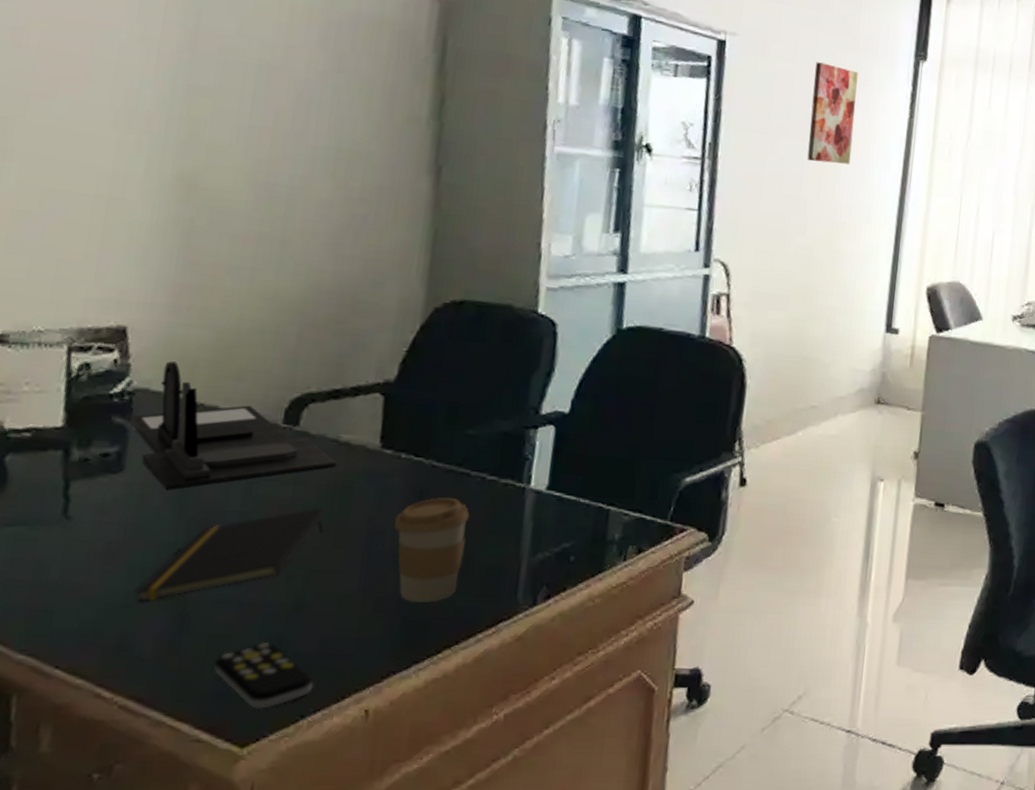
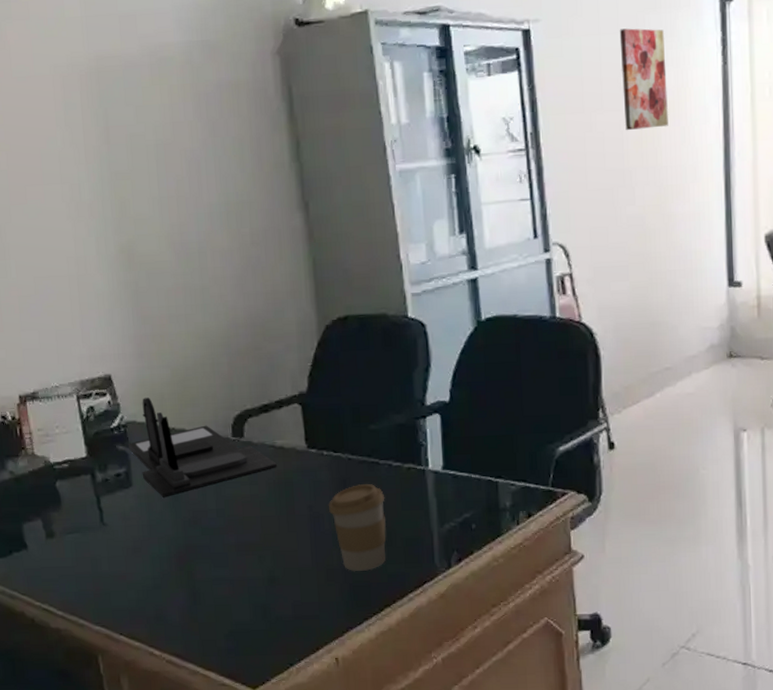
notepad: present [137,506,326,602] -> none [160,500,278,584]
remote control: present [214,642,314,710] -> none [223,609,295,661]

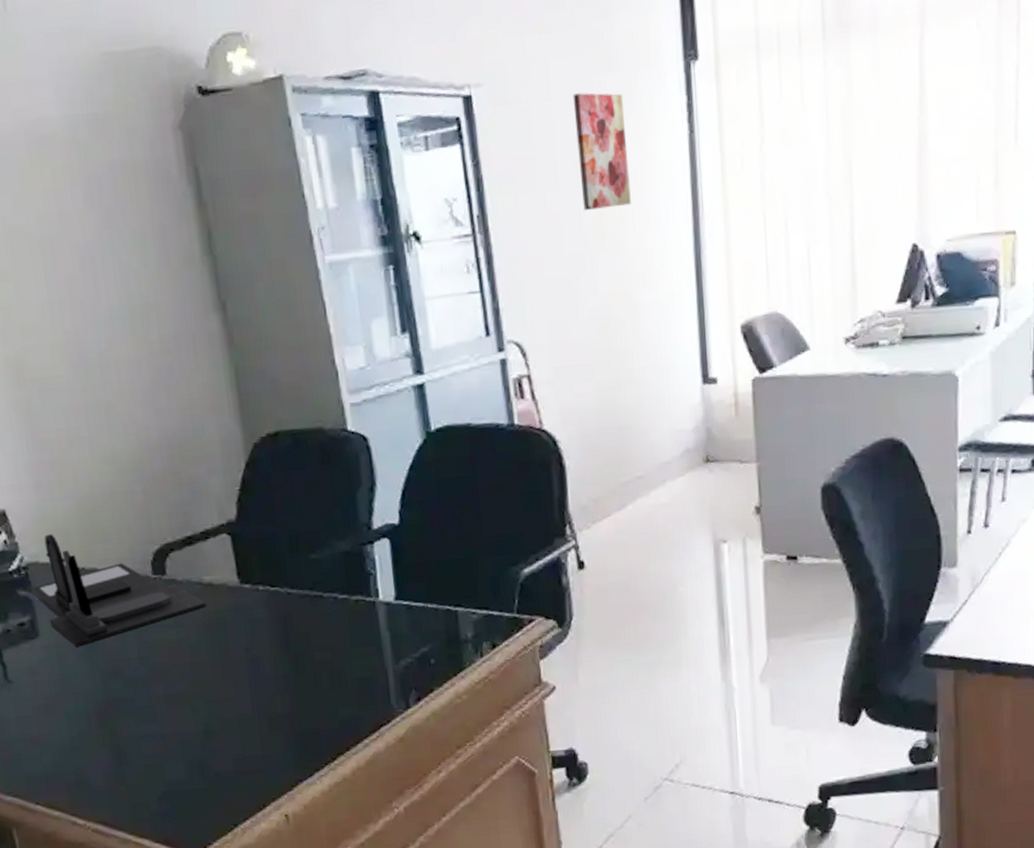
coffee cup: present [328,484,386,572] -> none [267,620,336,719]

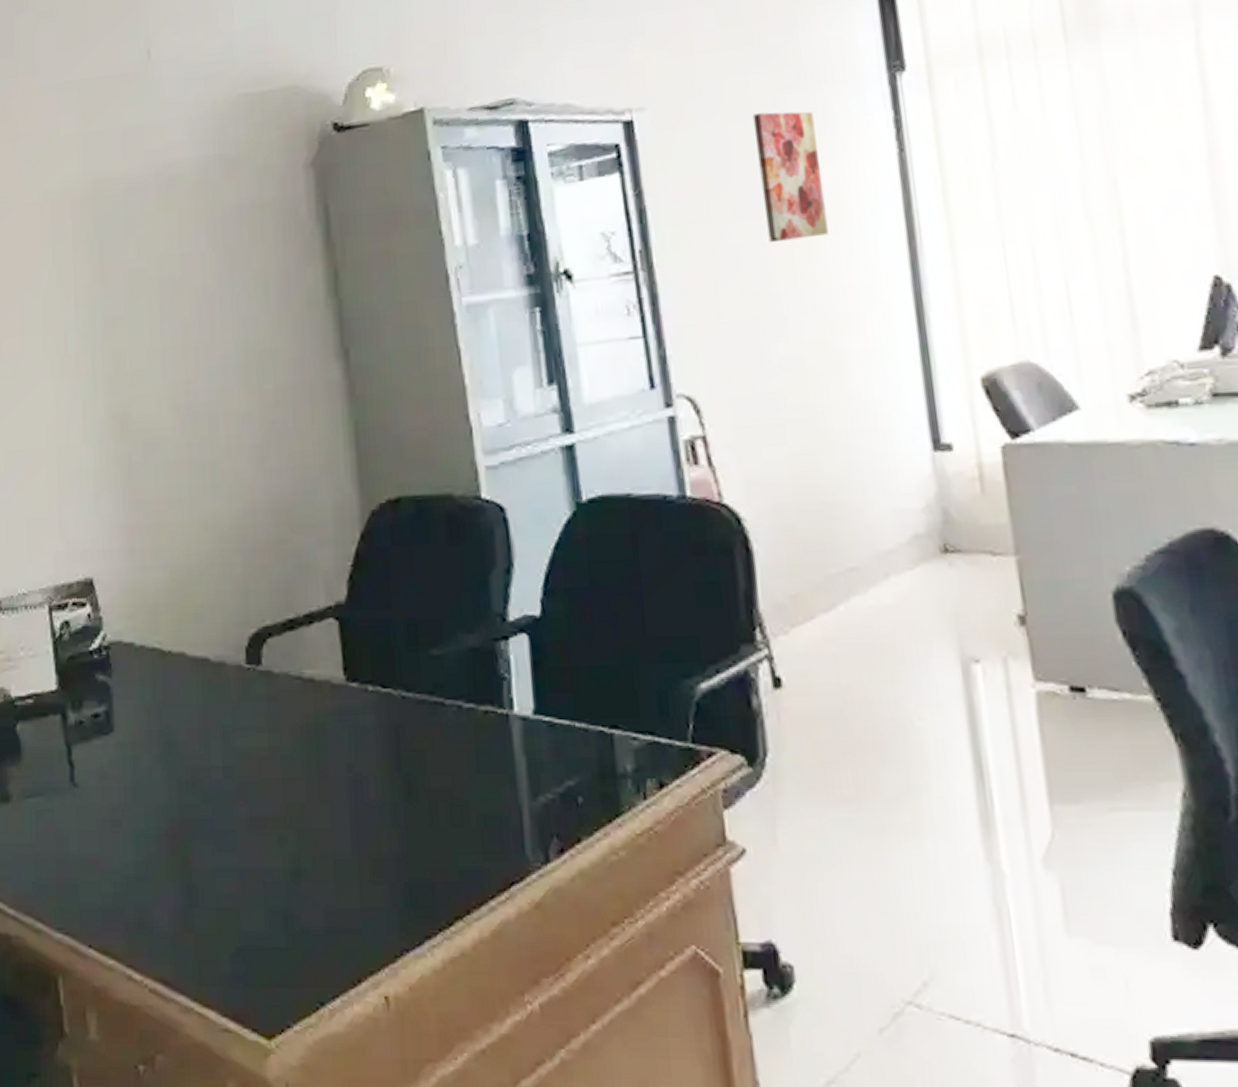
desk organizer: present [30,534,207,647] -> none [110,609,306,748]

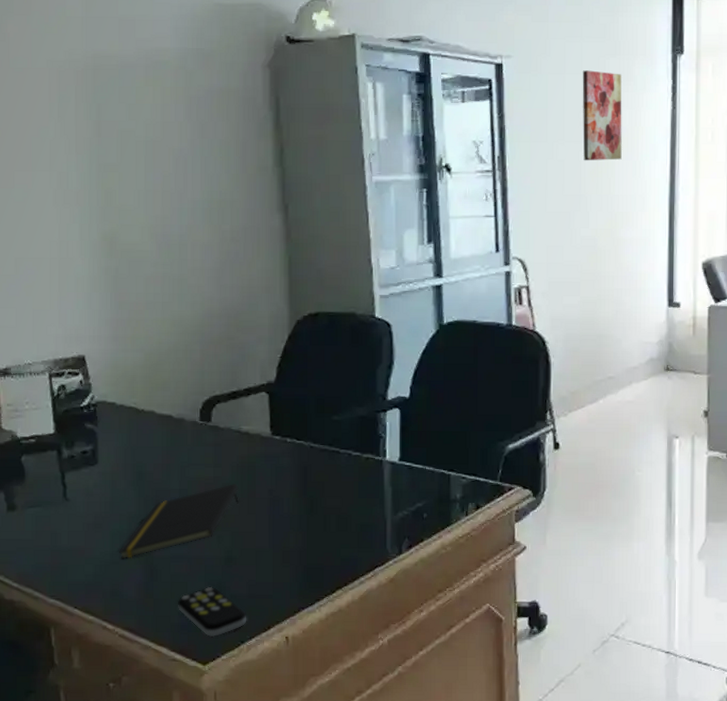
notepad: none [145,755,306,873] -> present [119,483,239,559]
remote control: none [228,916,327,996] -> present [178,587,247,638]

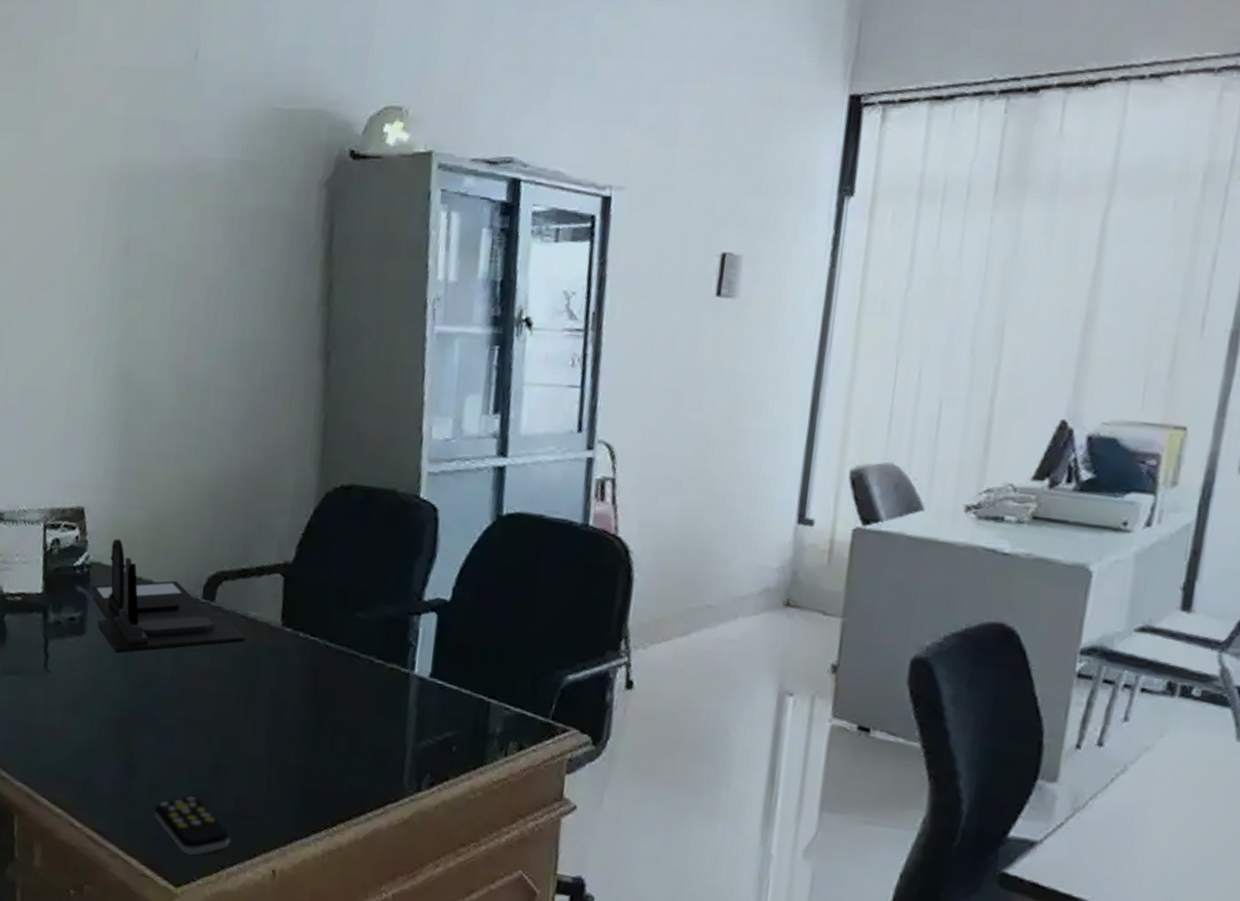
desk organizer: none [96,379,242,476] -> present [88,539,247,653]
notepad: present [119,483,239,559] -> none [97,677,238,749]
wall art: present [582,70,622,161] -> none [704,210,766,328]

